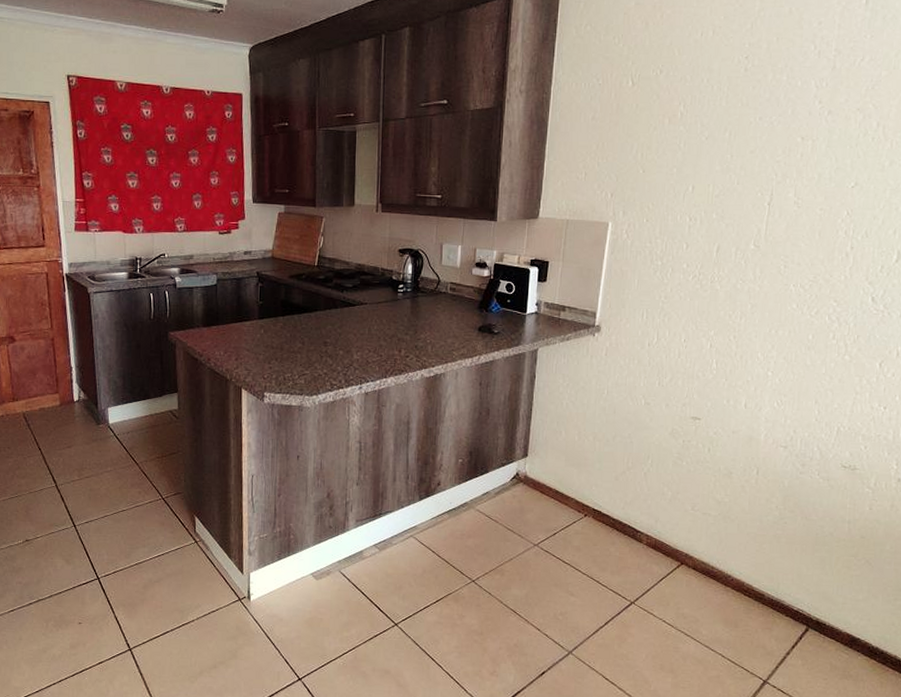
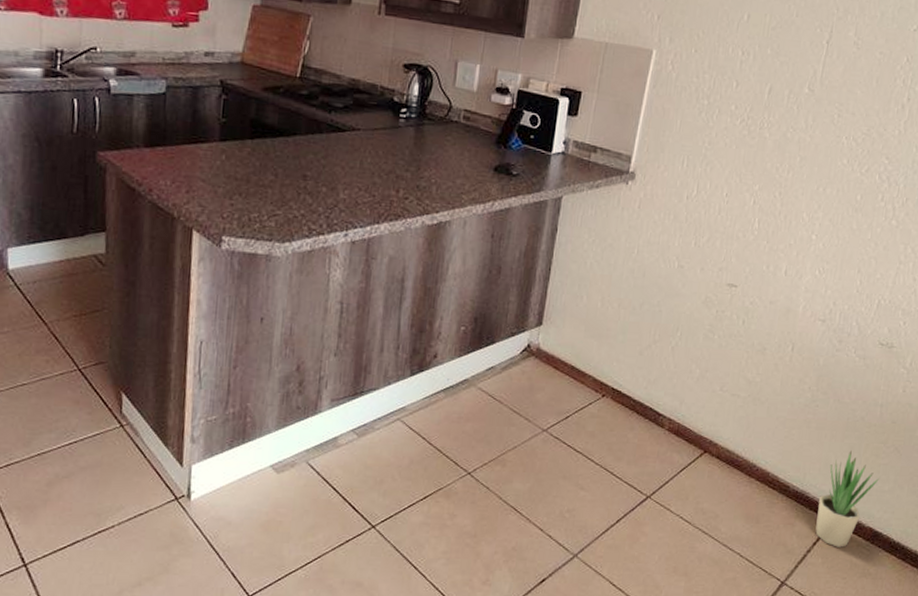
potted plant: none [793,563,852,651] -> present [815,451,879,547]

